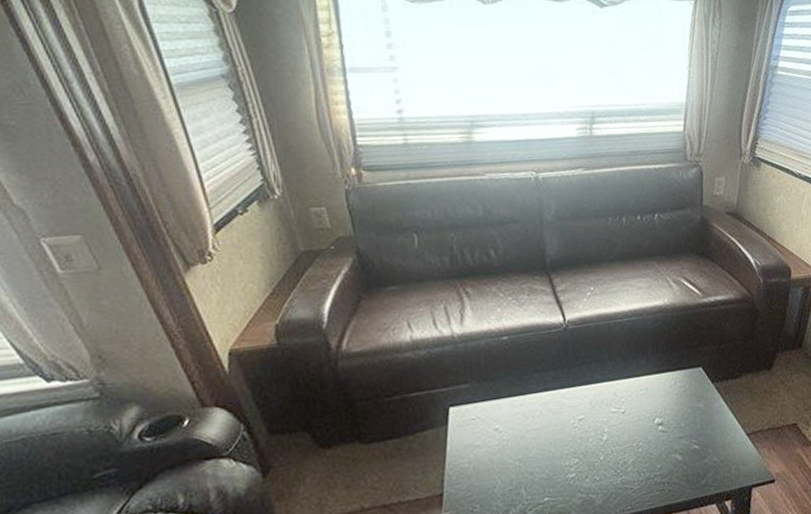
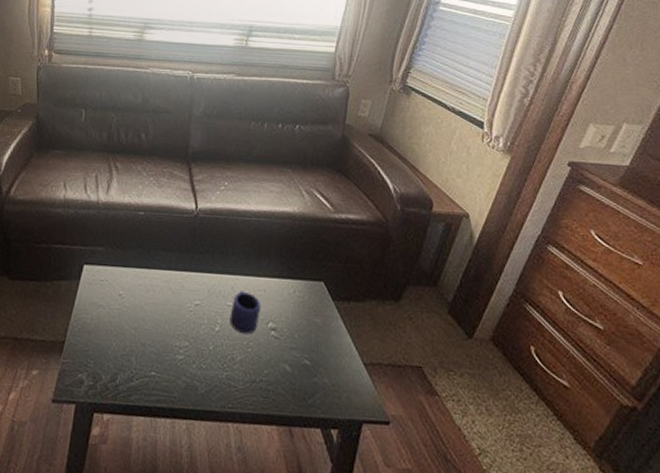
mug: none [616,394,646,437] -> present [230,291,261,335]

